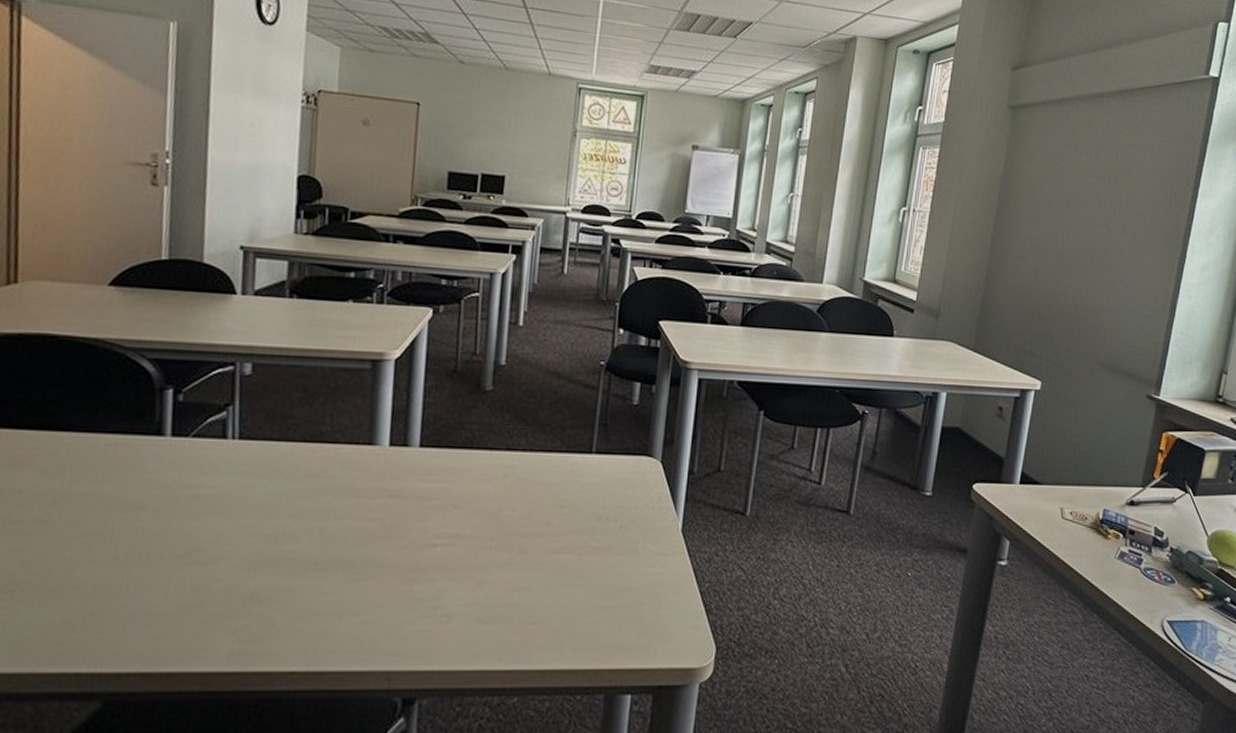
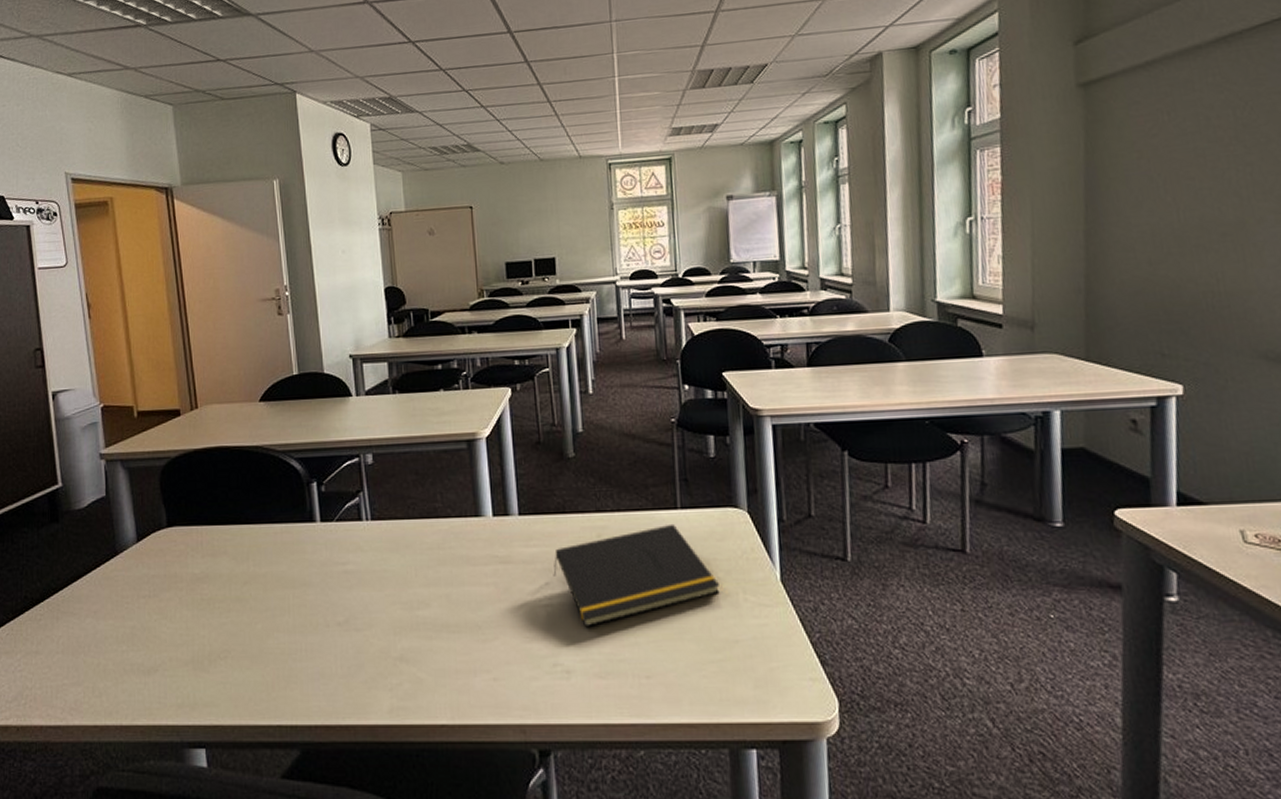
notepad: none [448,468,623,570] -> present [553,523,721,628]

